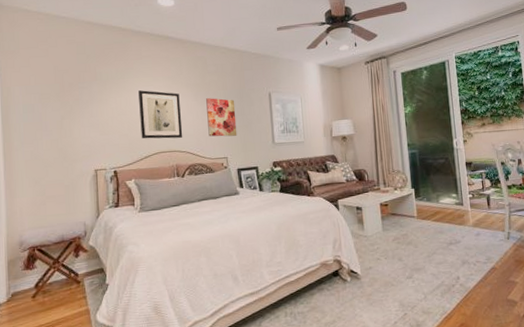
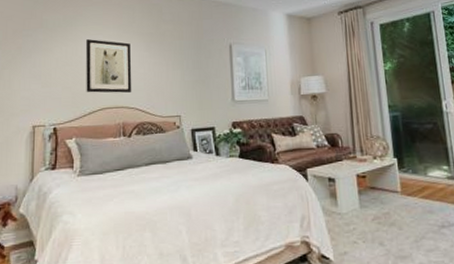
wall art: present [206,98,237,137] -> none [160,49,193,92]

